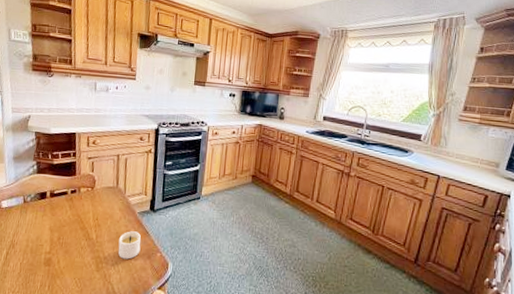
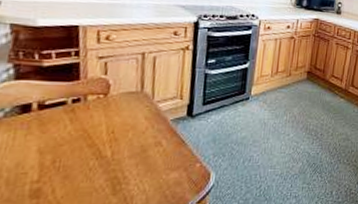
candle: present [118,231,141,260] -> none [143,142,175,176]

